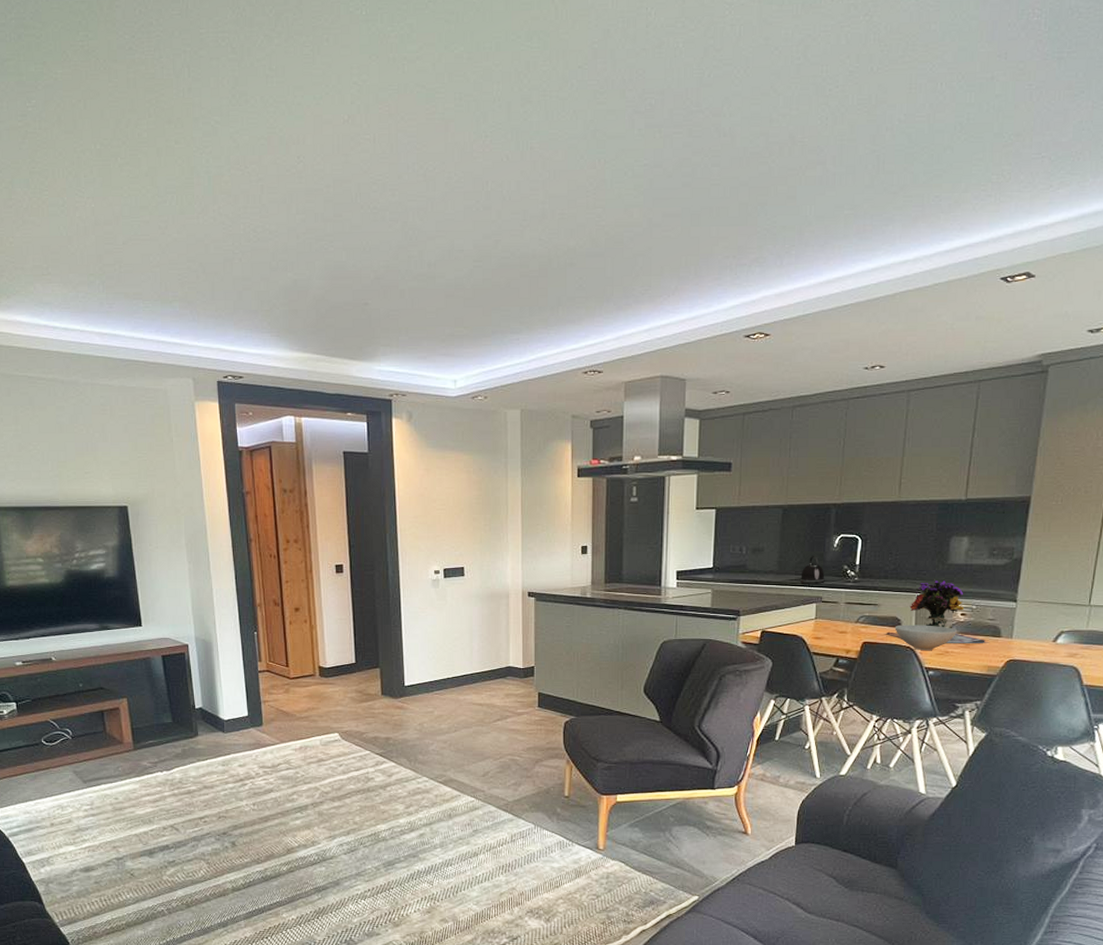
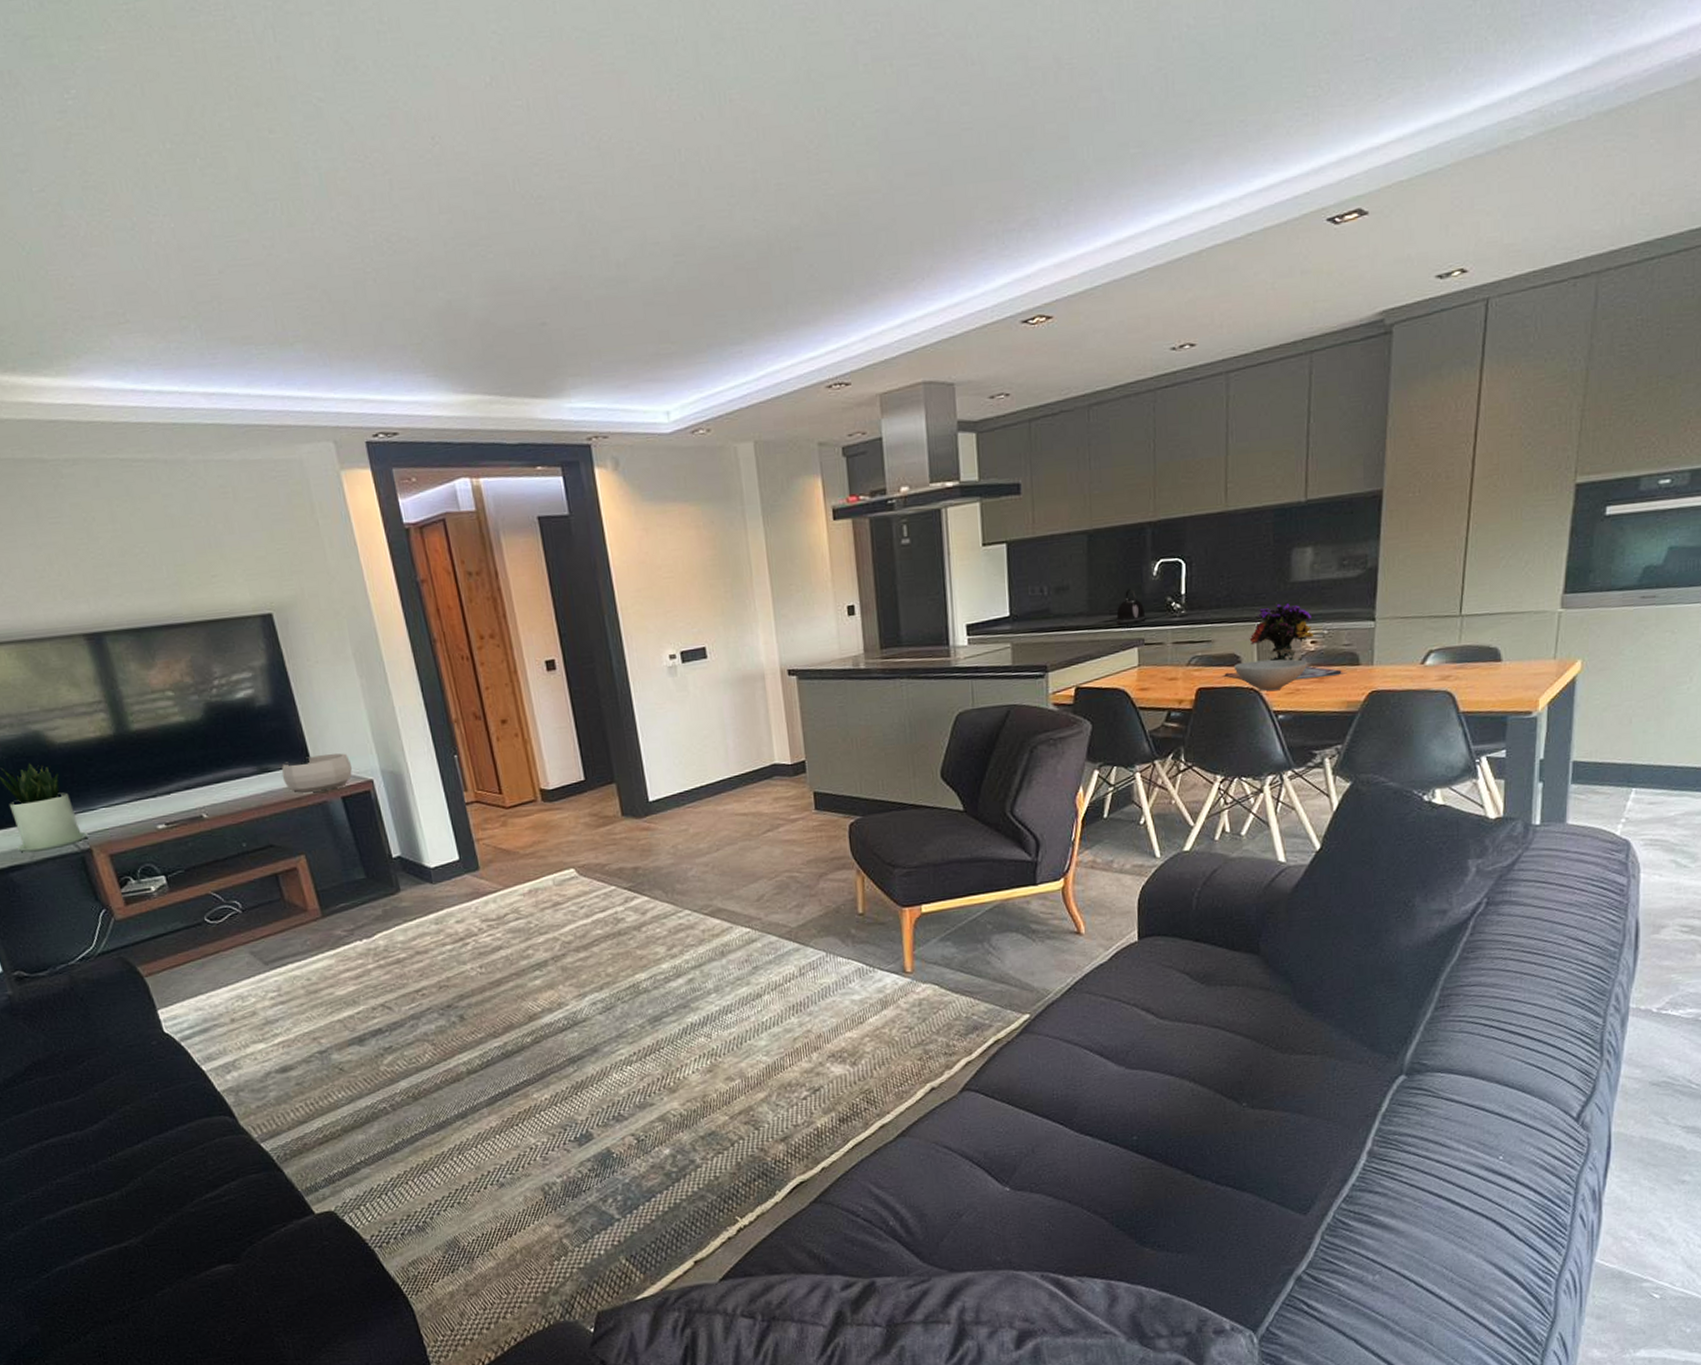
decorative bowl: none [117,620,173,650] -> present [281,752,352,794]

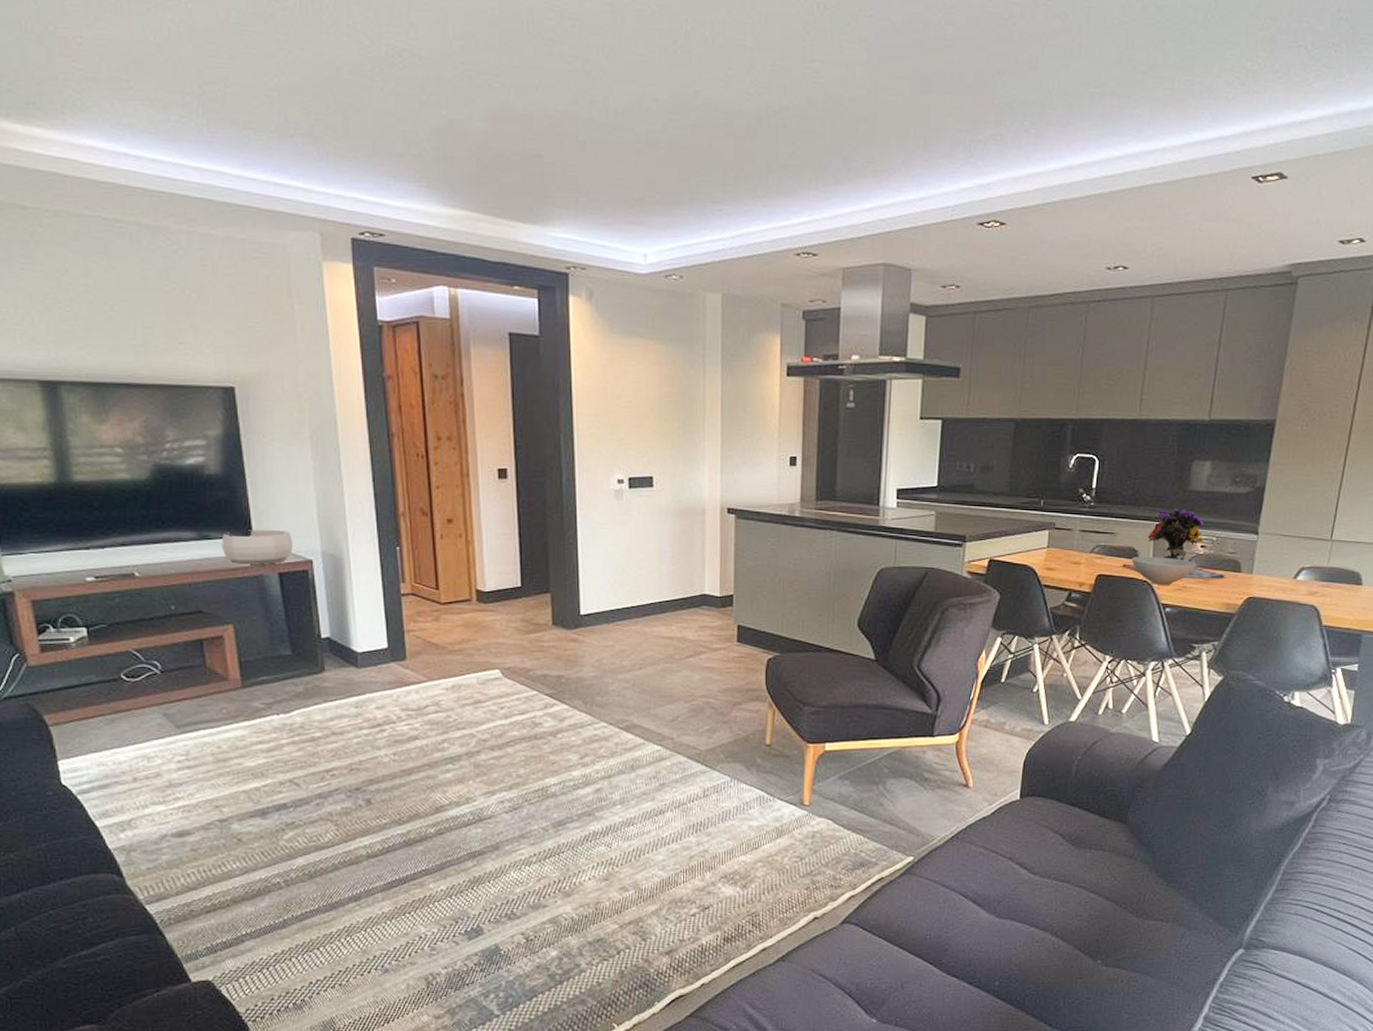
kettle: present [1116,588,1146,625] -> none [1032,476,1059,509]

